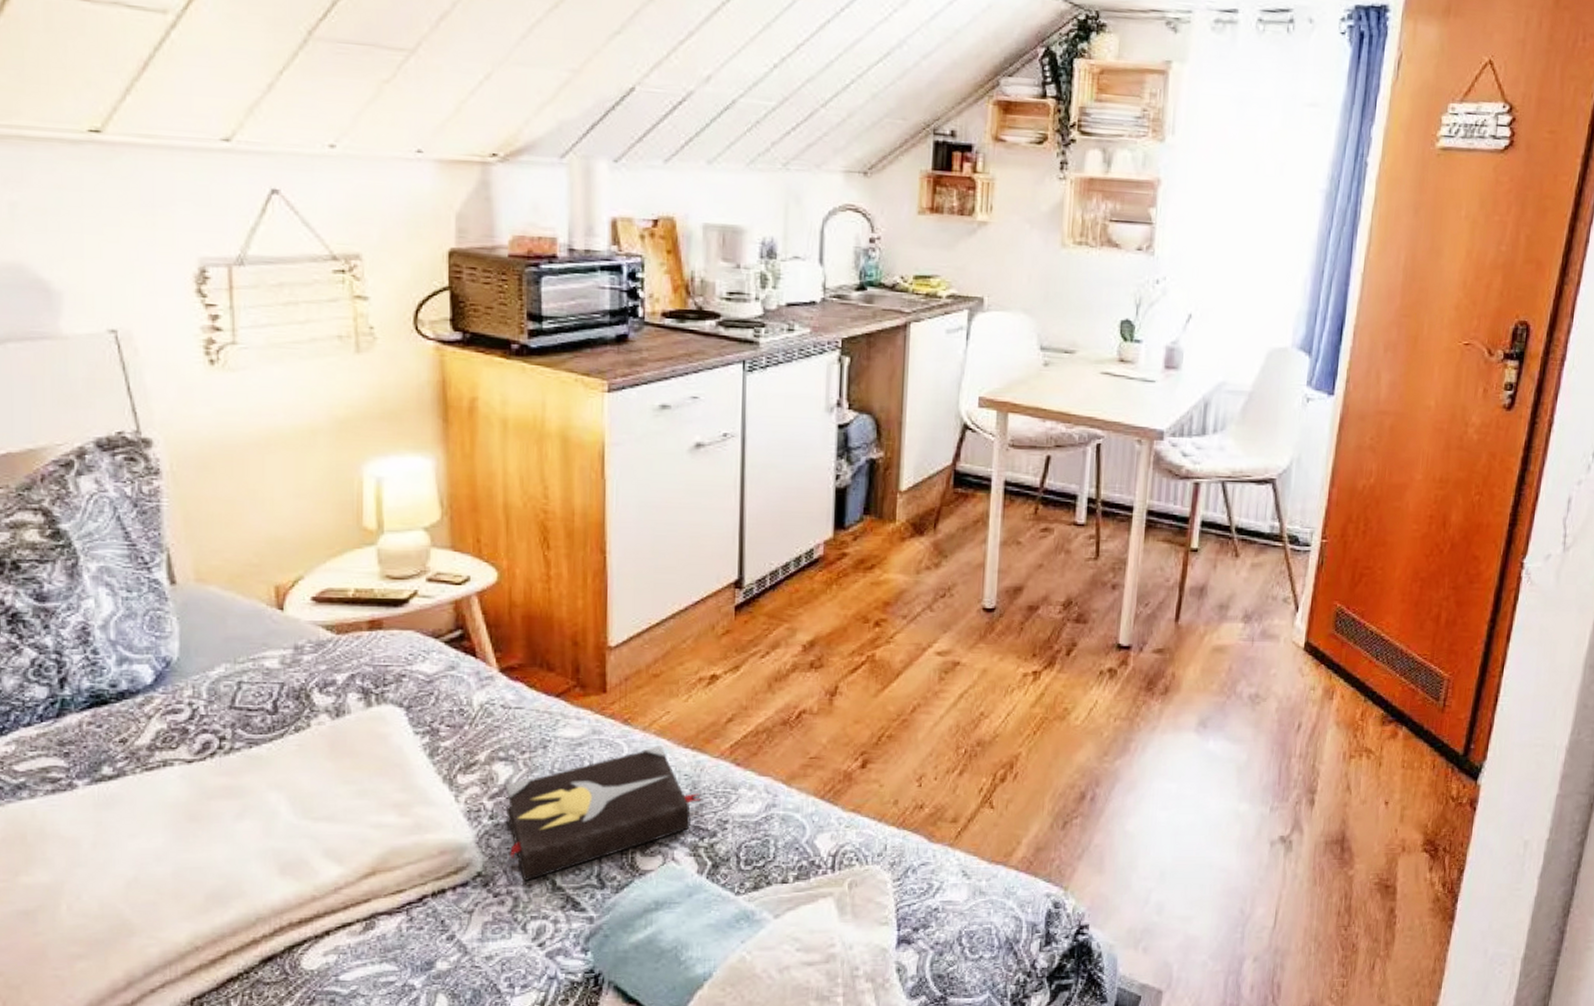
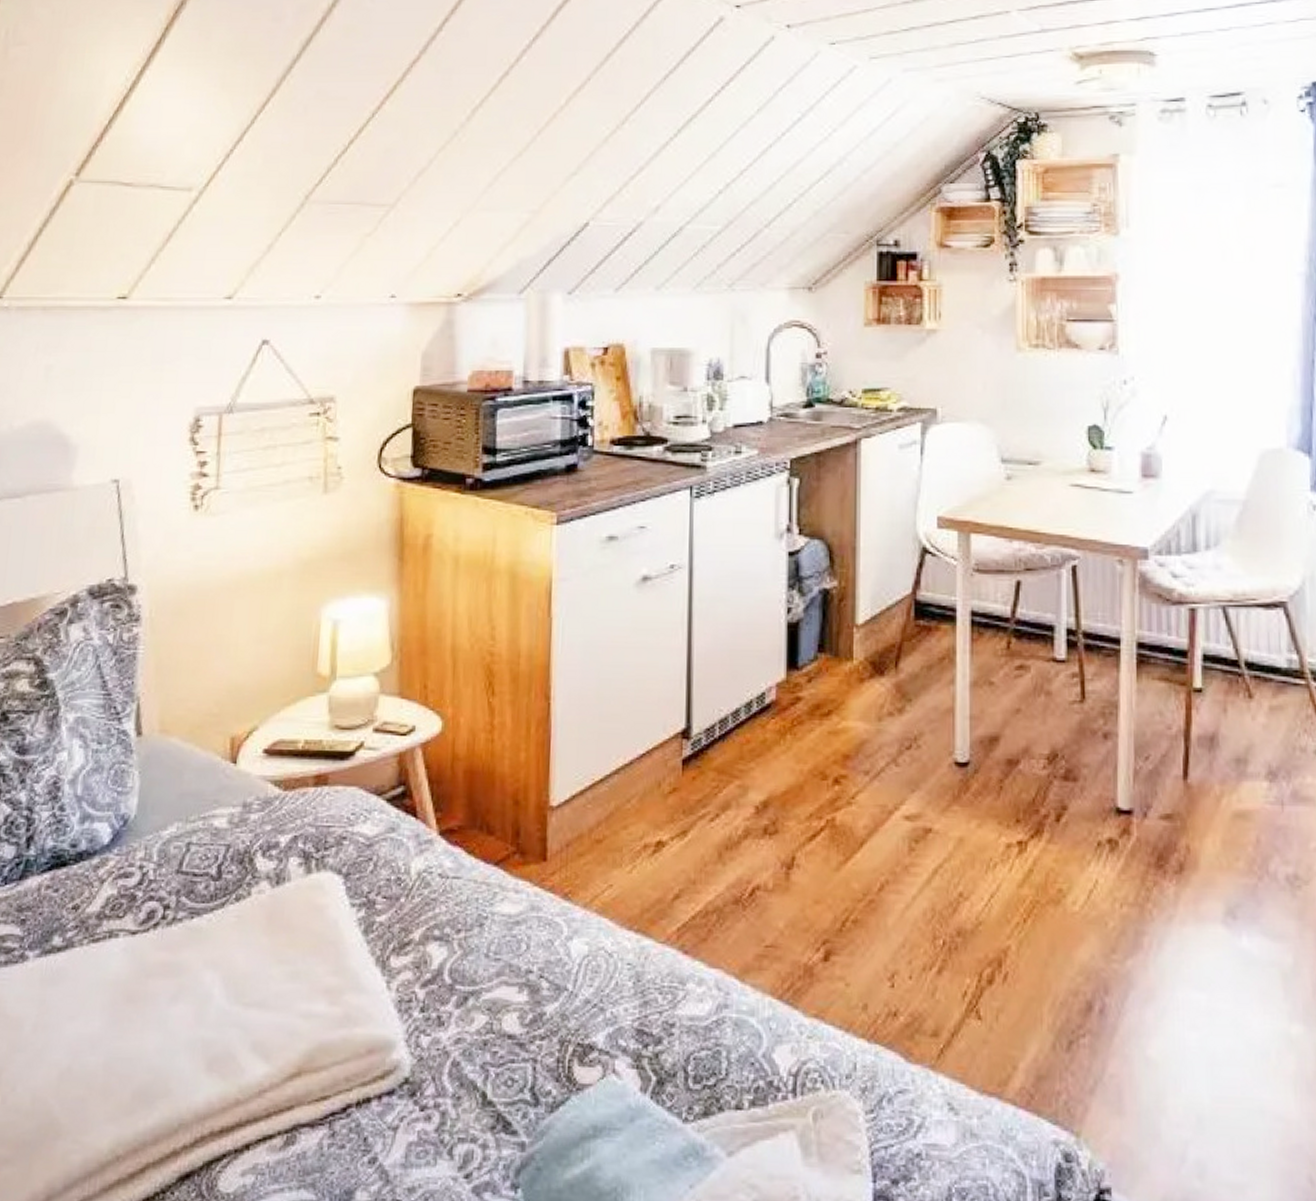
hardback book: present [505,744,704,882] -> none [438,925,648,1093]

